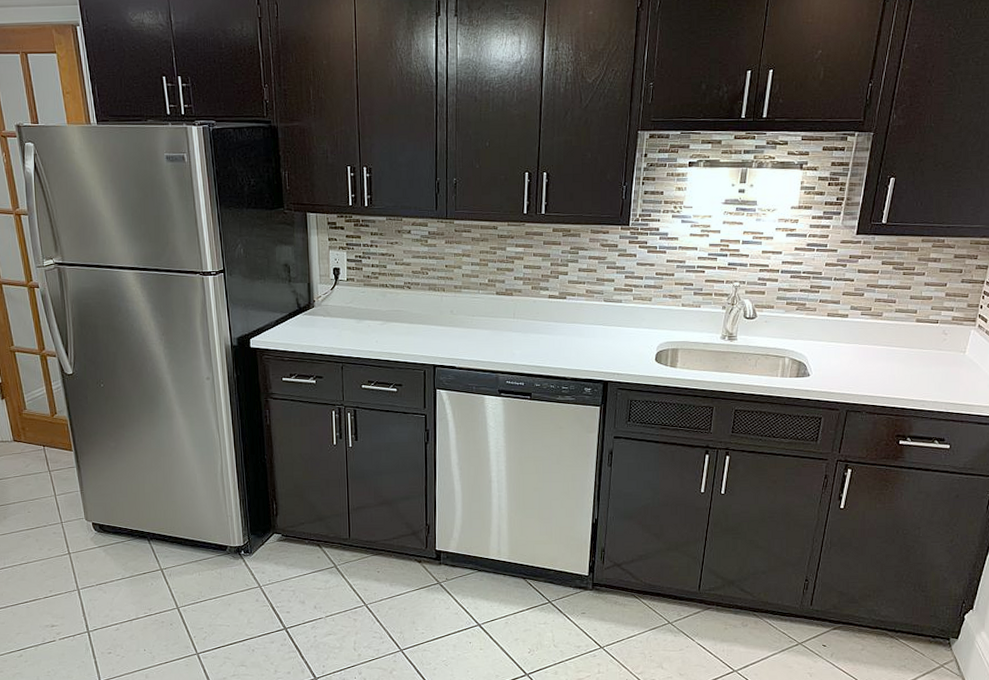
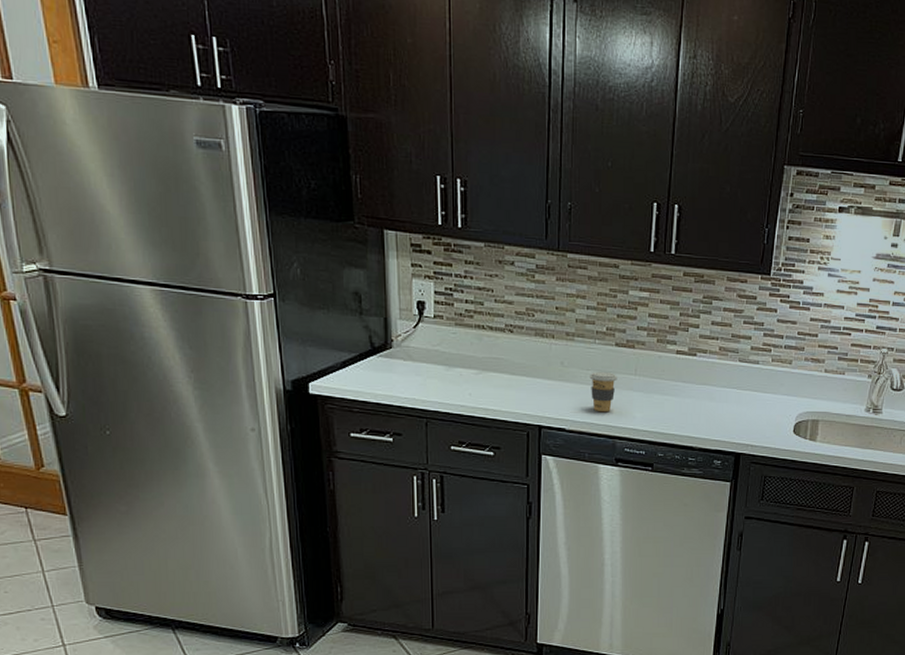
coffee cup: none [475,316,499,351] -> present [589,371,617,413]

